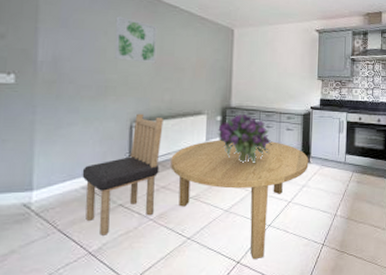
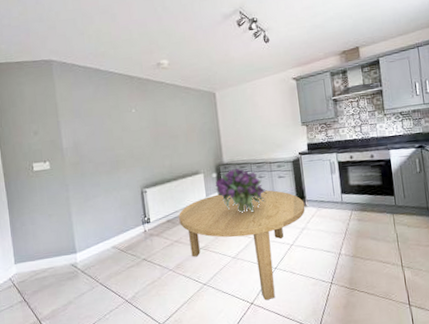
dining chair: present [82,113,163,236] -> none [110,180,171,286]
wall art: present [114,16,158,63] -> none [115,99,154,137]

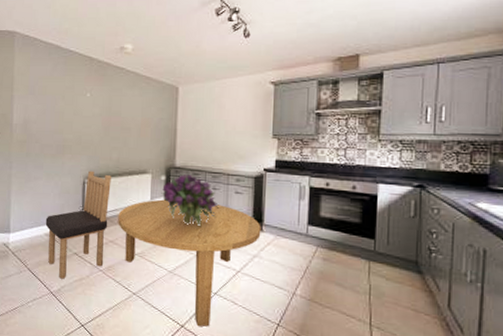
dining chair: none [110,180,171,286] -> present [45,170,111,279]

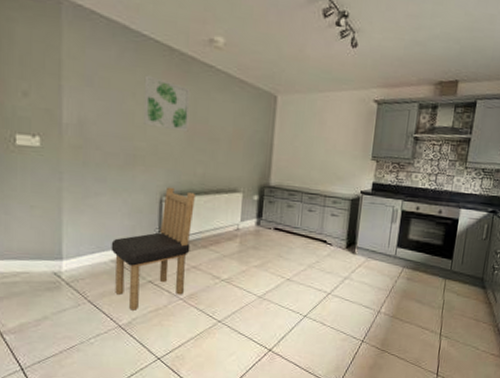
wall art: none [70,81,107,124] -> present [143,75,191,132]
dining table: present [118,199,261,327] -> none [202,221,354,350]
bouquet: present [161,173,219,227] -> none [252,194,314,250]

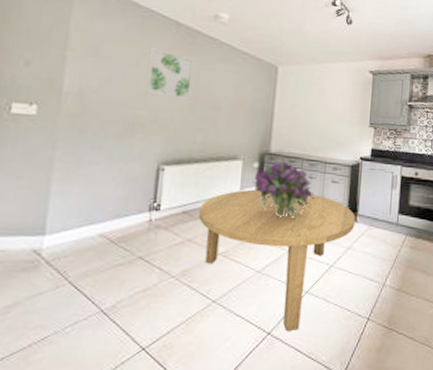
dining chair: present [111,187,195,311] -> none [100,155,194,292]
dining table: none [202,221,354,350] -> present [199,189,356,332]
bouquet: none [252,194,314,250] -> present [252,161,314,220]

